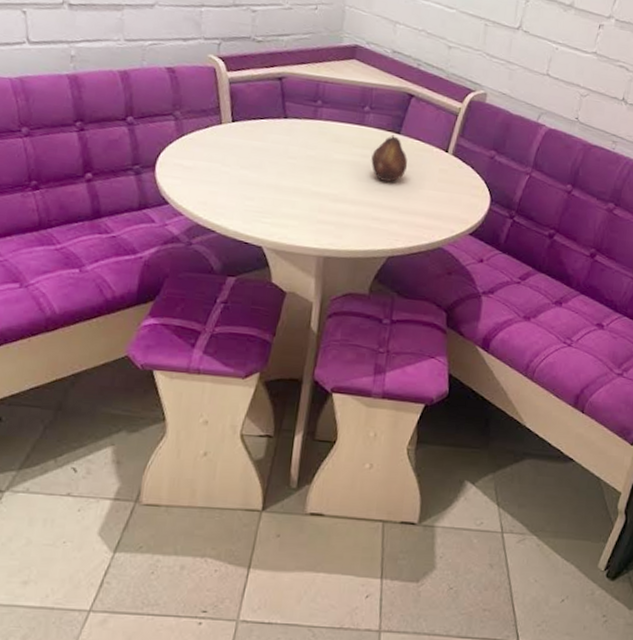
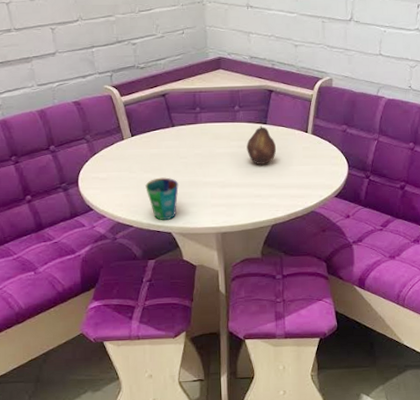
cup: none [239,177,281,232] -> present [145,177,179,221]

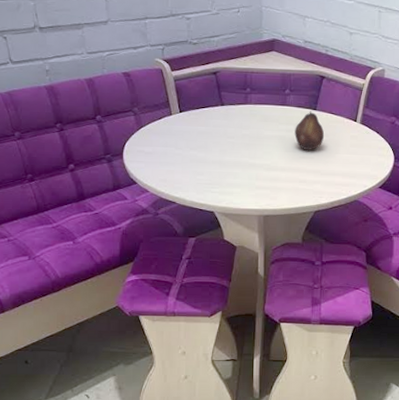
cup: present [145,177,179,221] -> none [191,156,224,200]

